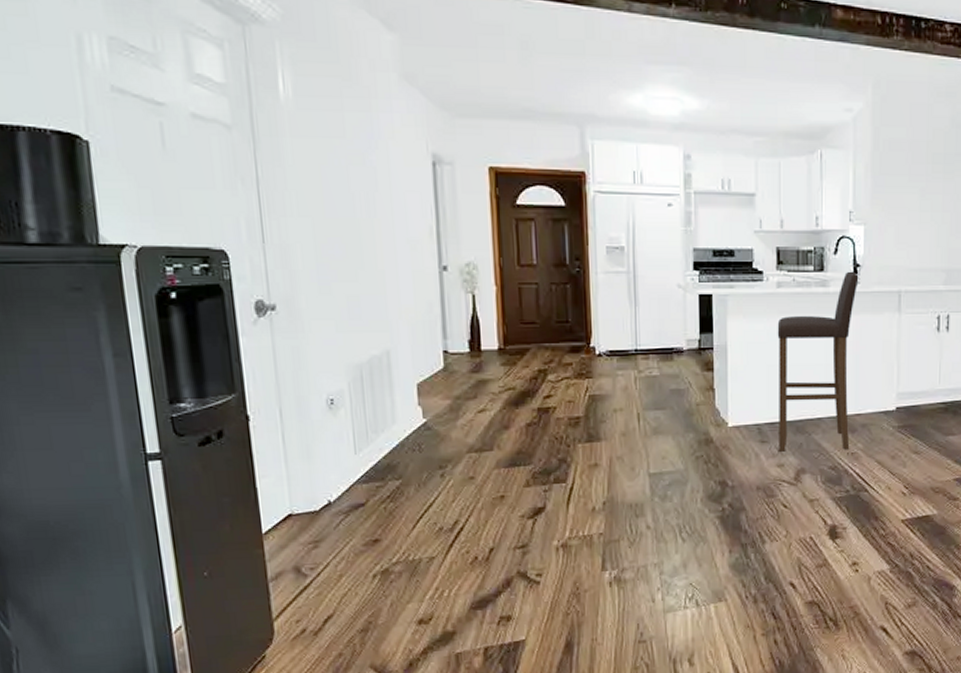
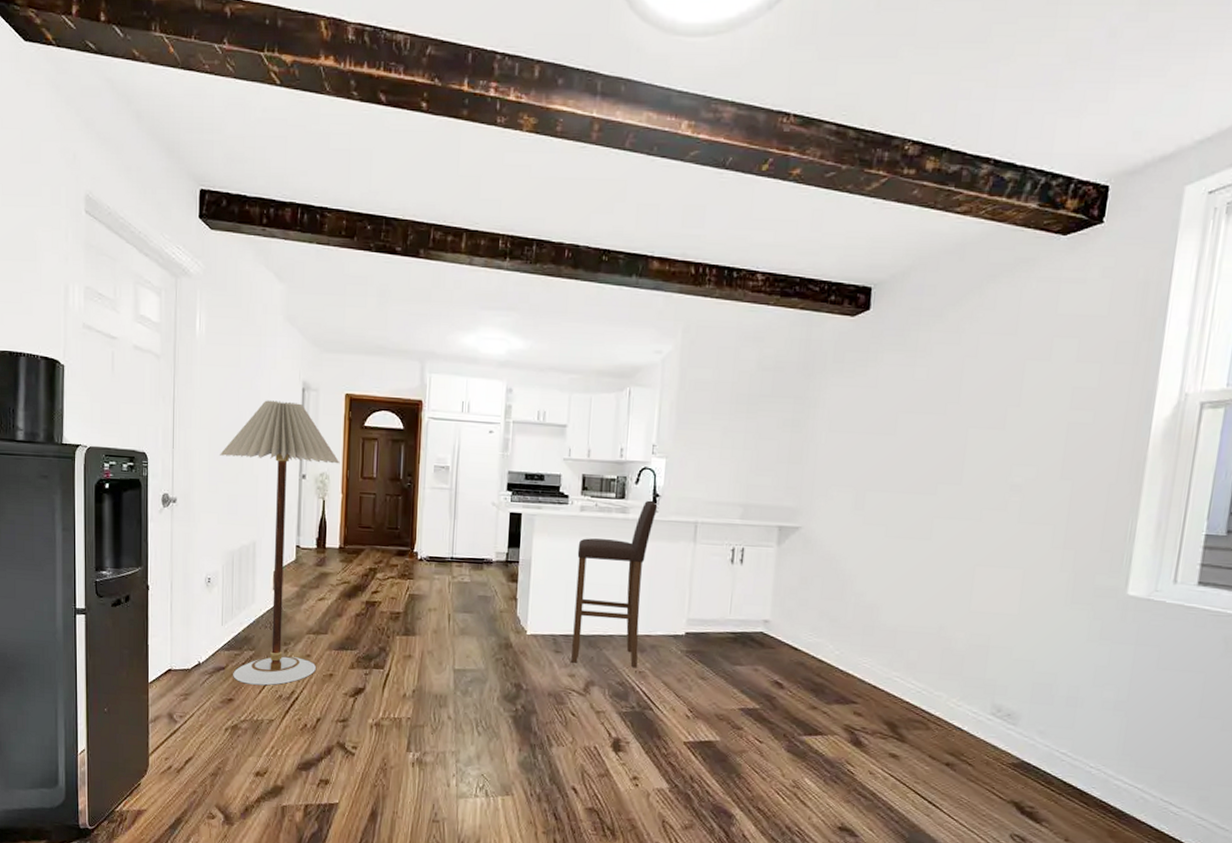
floor lamp: none [330,178,490,520] -> present [220,400,340,686]

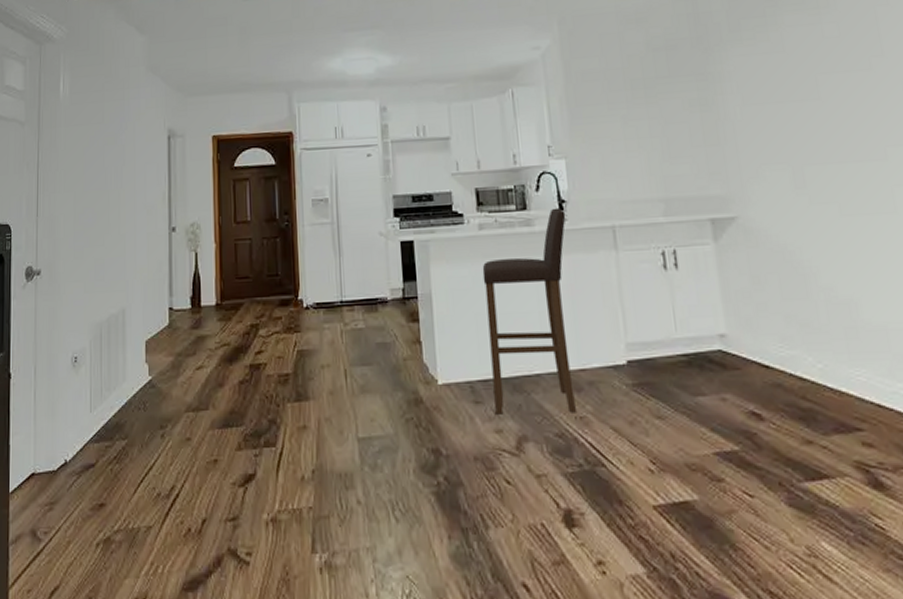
floor lamp: present [220,400,340,686] -> none [85,151,211,483]

